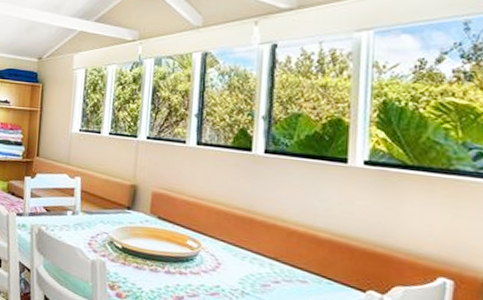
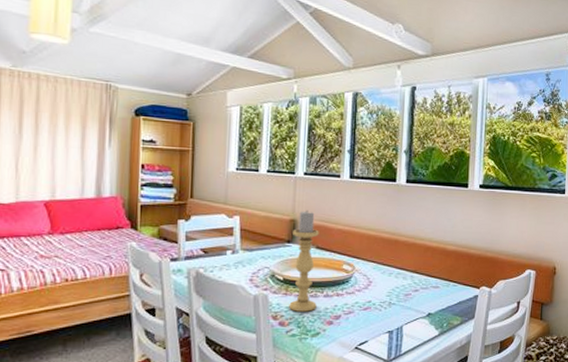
candle holder: none [127,177,161,287] -> present [289,211,319,312]

